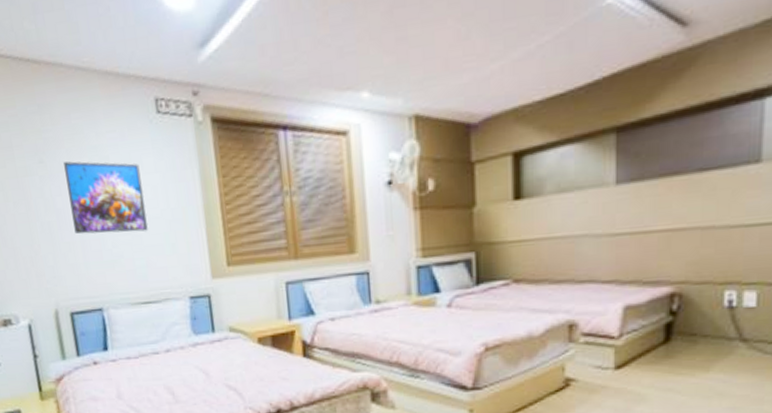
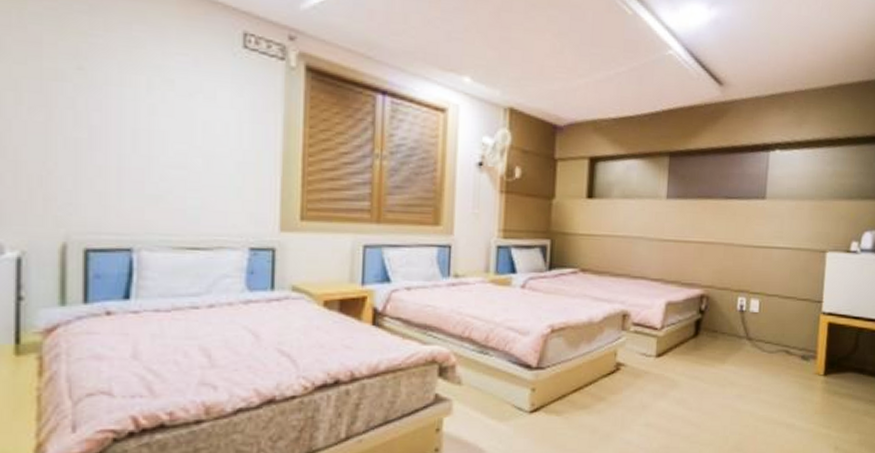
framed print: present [64,161,148,234] -> none [111,75,211,169]

